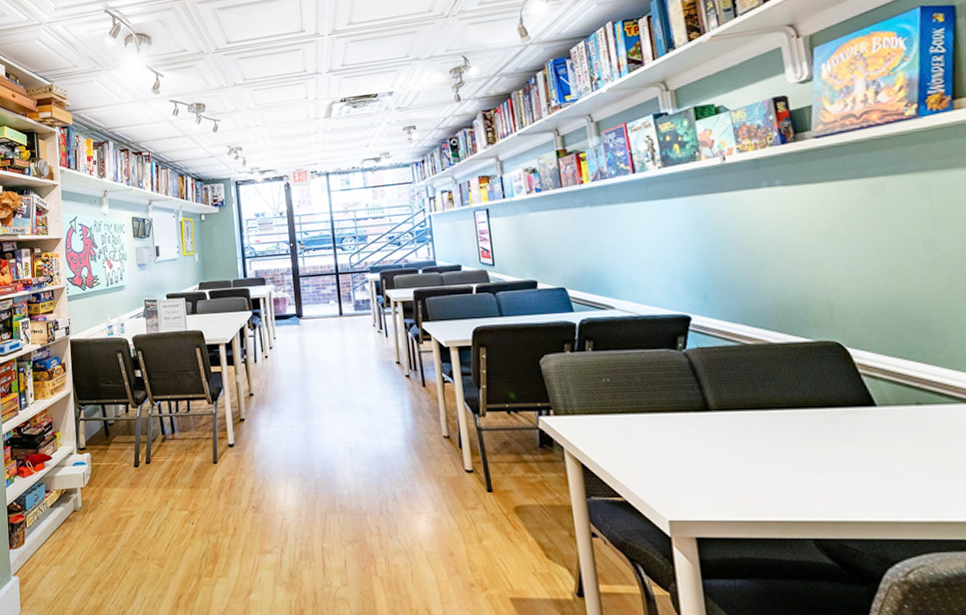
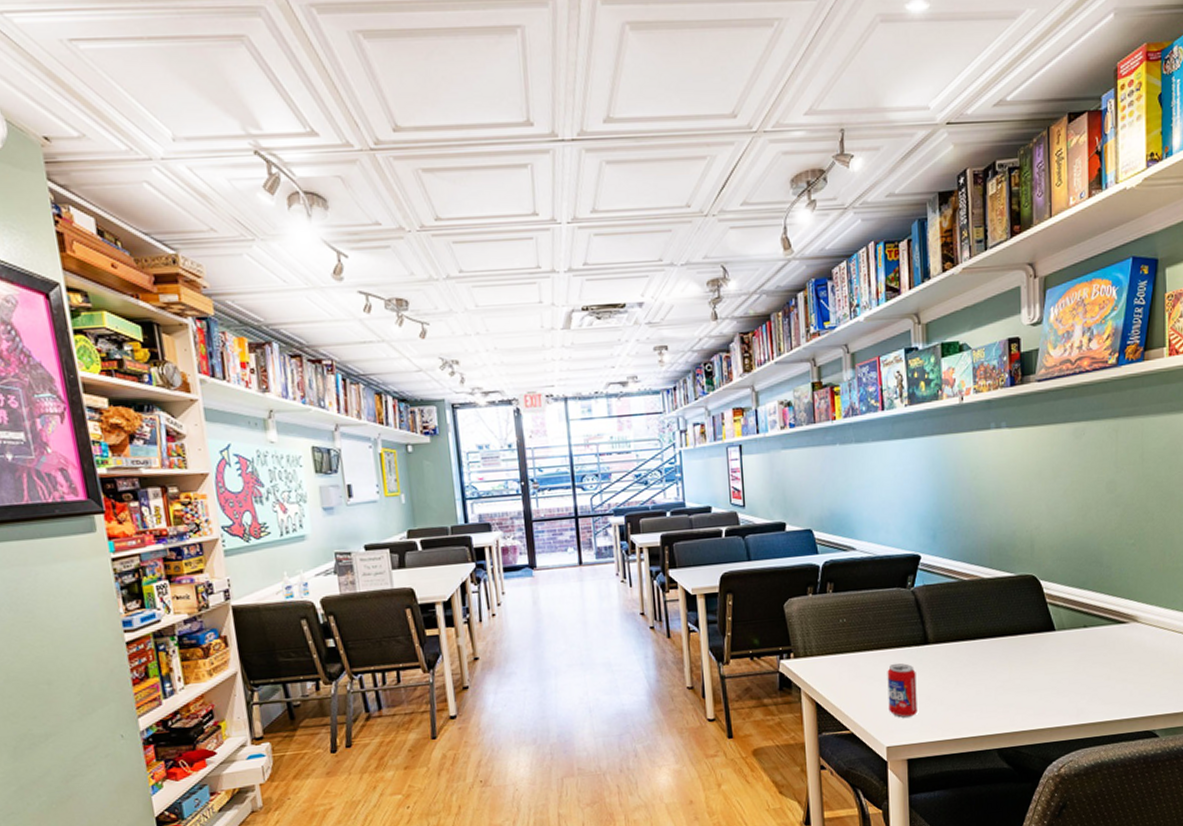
beverage can: none [662,429,704,490] -> present [887,663,918,718]

